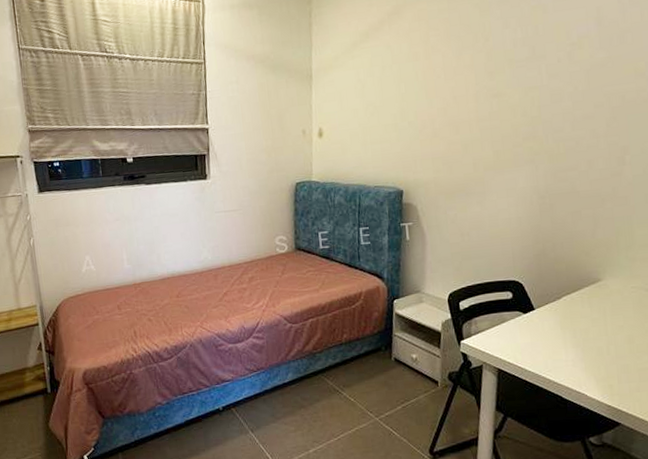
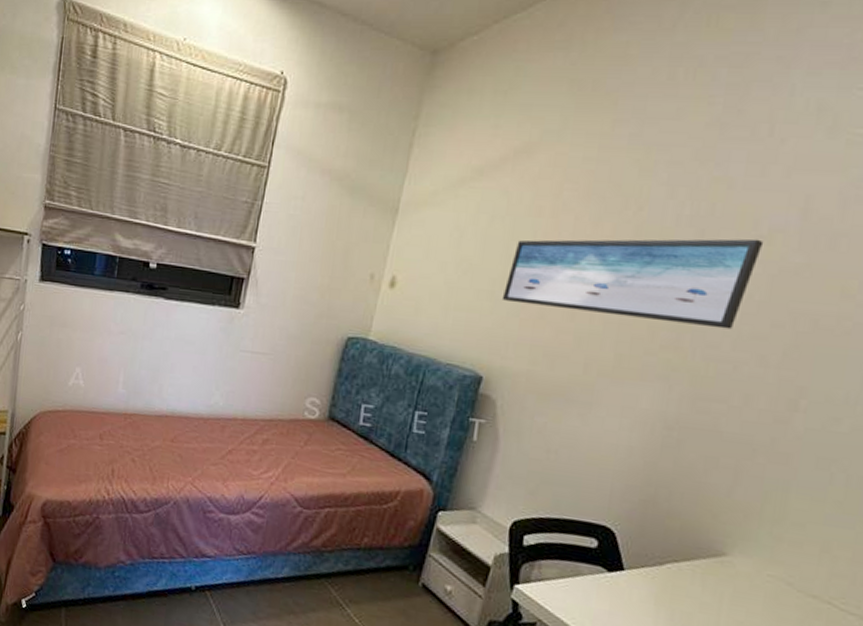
wall art: none [403,46,577,129] -> present [501,239,764,330]

